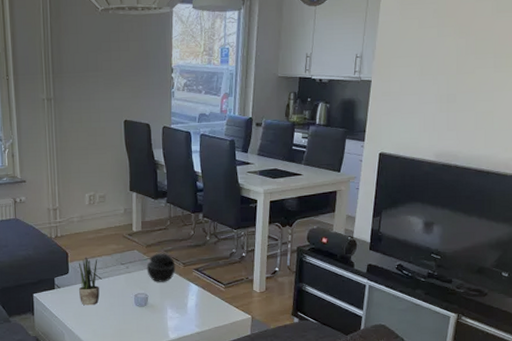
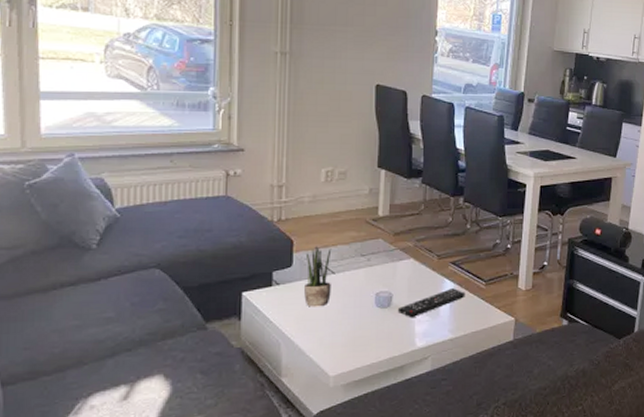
speaker: present [146,253,176,282] -> none [393,243,428,278]
remote control: none [153,290,208,315] -> present [397,287,466,318]

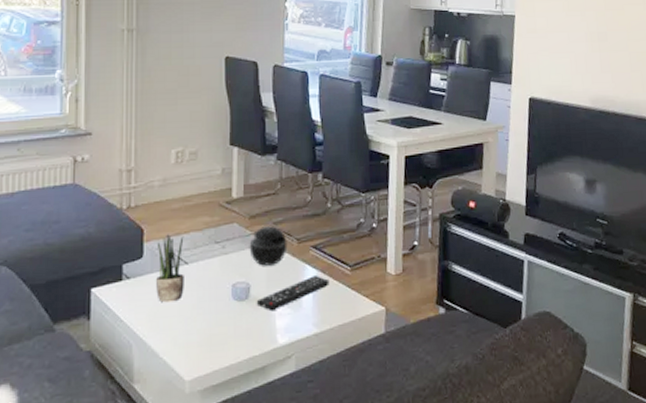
speaker: none [393,243,428,278] -> present [249,226,288,266]

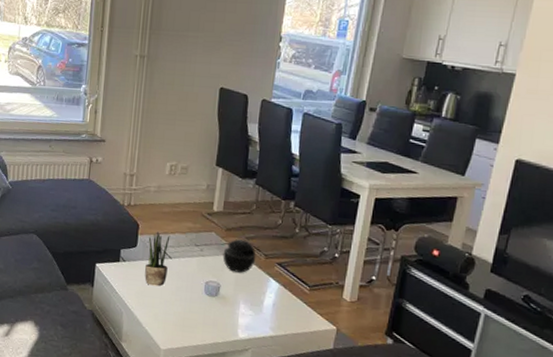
remote control: present [256,274,330,312] -> none [224,287,289,310]

